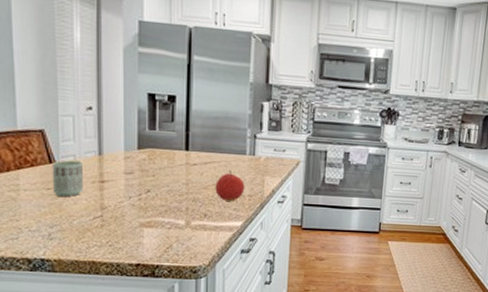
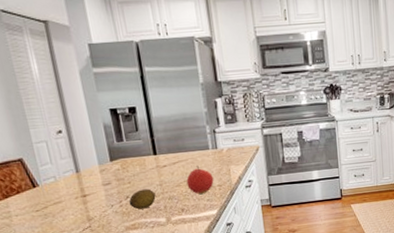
cup: present [52,160,83,197] -> none [35,181,69,215]
fruit: none [149,185,179,207] -> present [128,189,156,210]

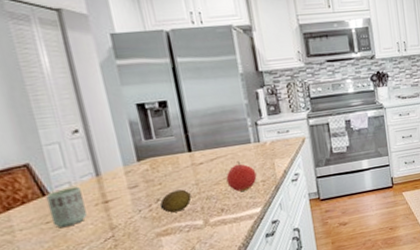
cup: none [35,181,69,215] -> present [45,186,87,227]

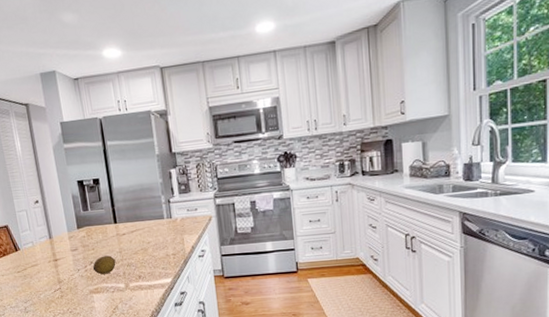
cup: present [45,186,87,227] -> none [17,246,43,277]
fruit: present [226,161,257,192] -> none [143,234,169,262]

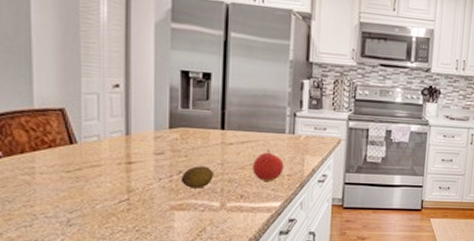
fruit: none [143,234,169,262] -> present [252,149,284,181]

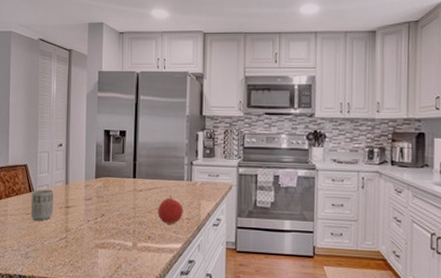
cup: none [73,141,108,179] -> present [30,189,53,220]
fruit: present [180,166,214,189] -> none [103,210,128,230]

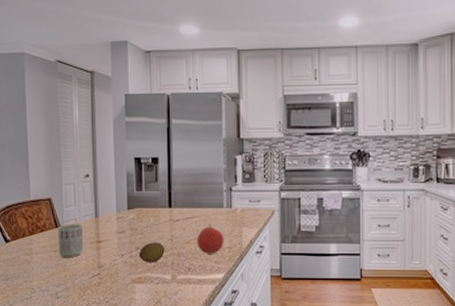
fruit: none [103,210,128,230] -> present [138,242,165,263]

